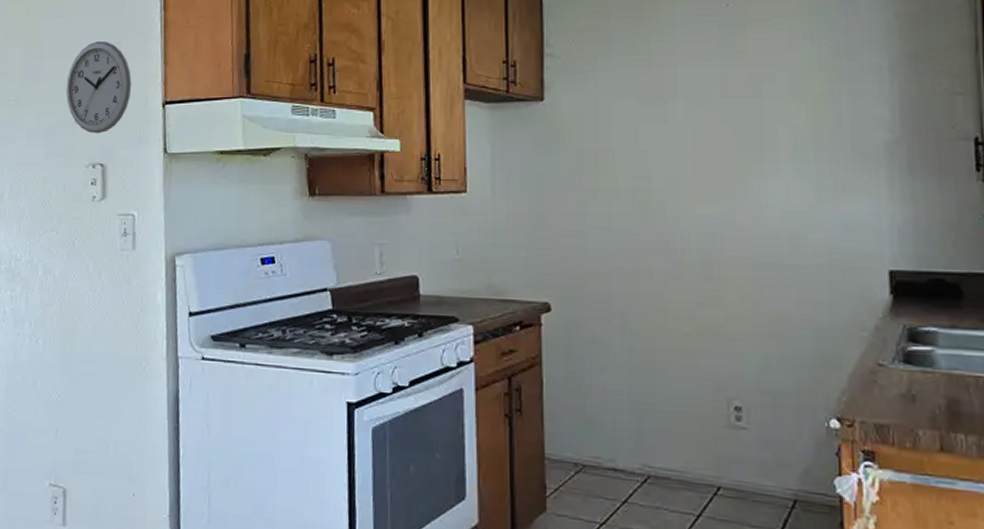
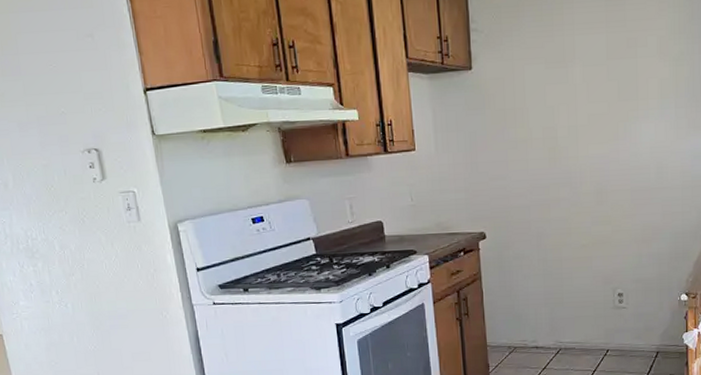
wall clock: present [65,41,132,134] -> none [47,34,113,122]

